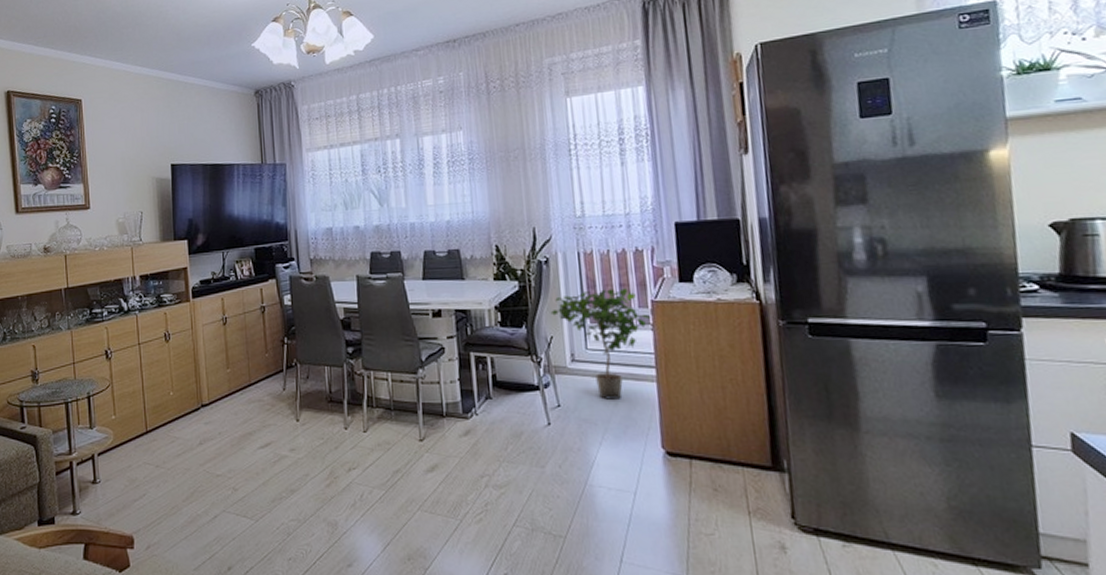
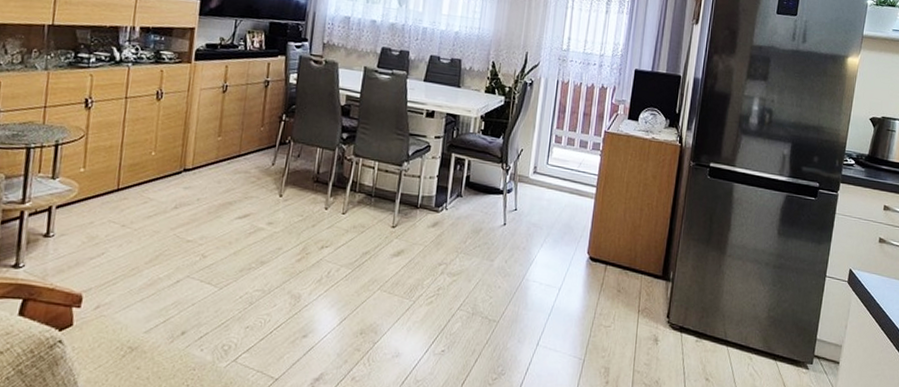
potted plant: present [550,288,652,400] -> none [525,115,602,210]

